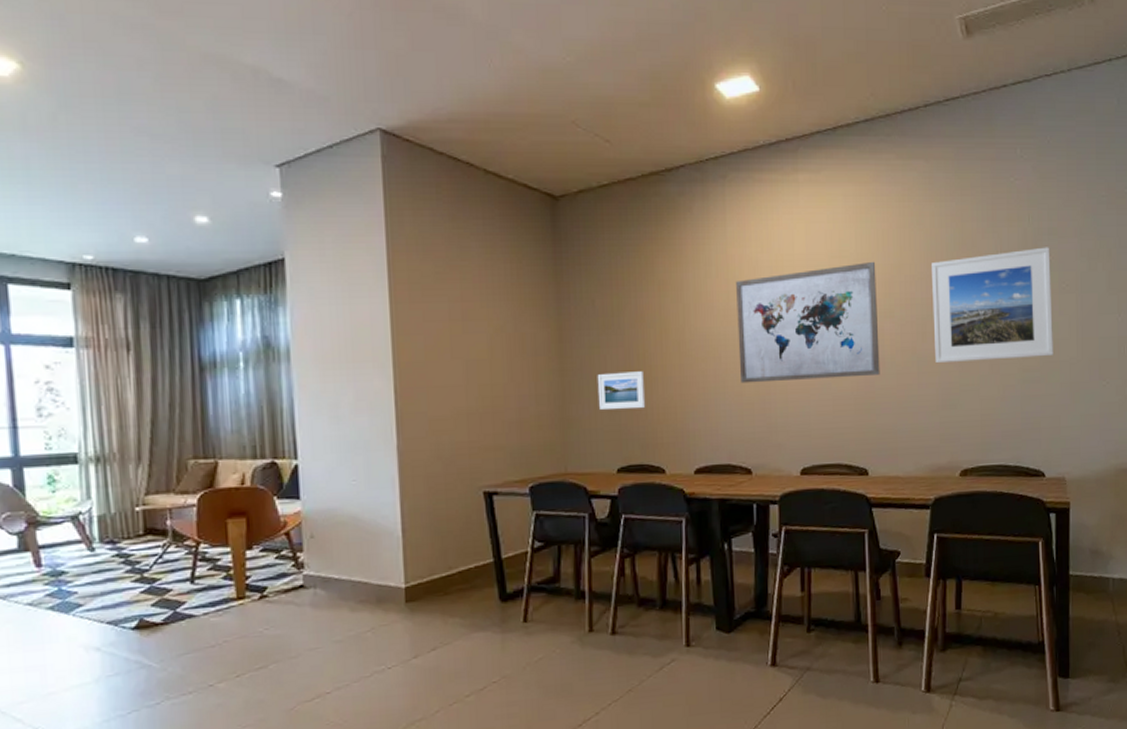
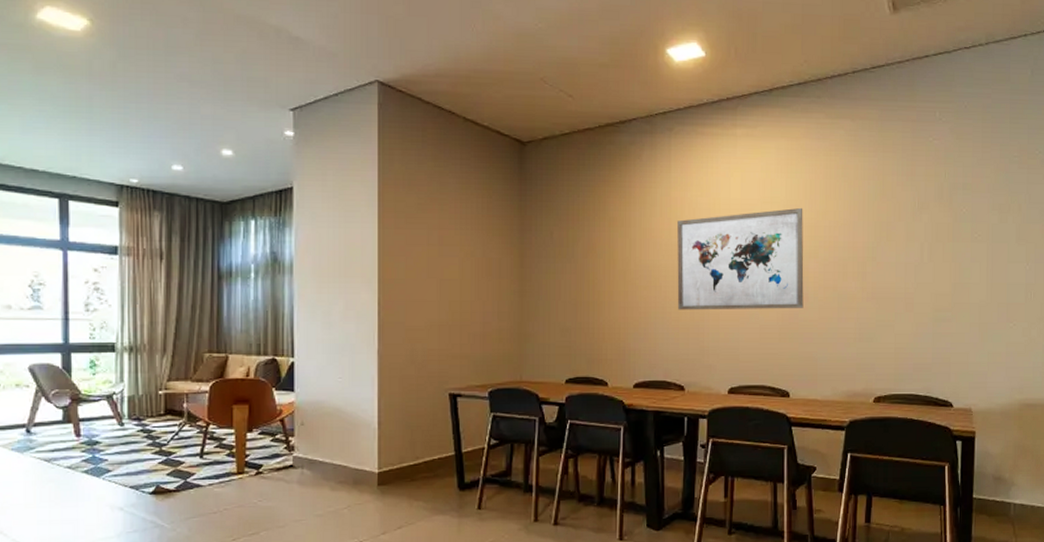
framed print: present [597,371,646,411] -> none [552,295,593,329]
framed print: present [932,247,1053,364] -> none [854,200,965,301]

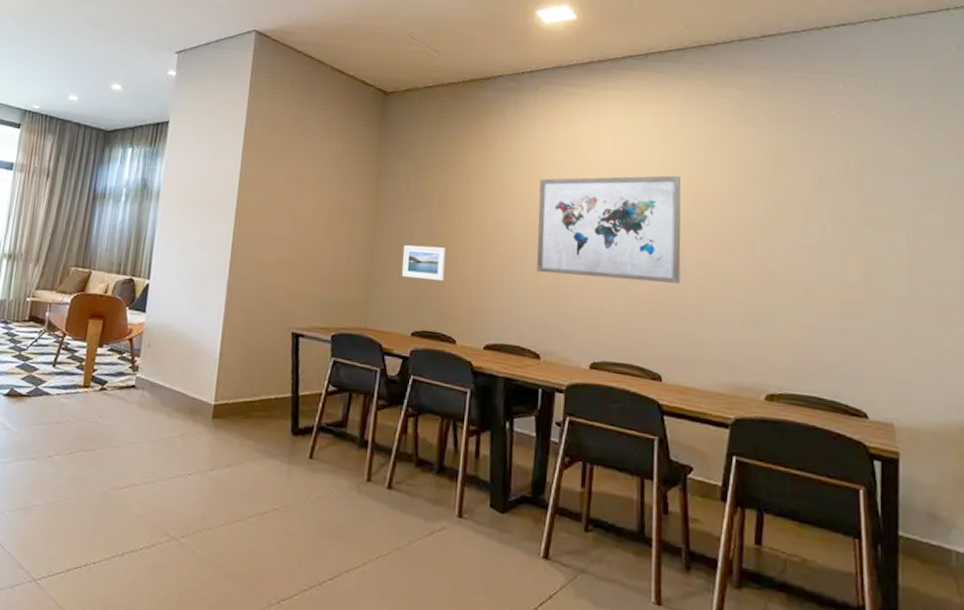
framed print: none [552,295,593,329] -> present [401,245,446,282]

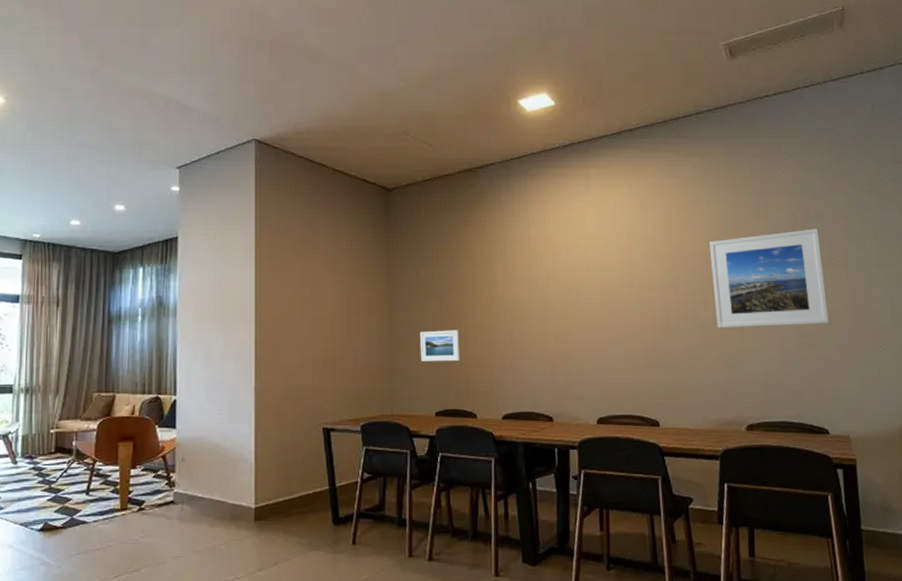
wall art: present [536,175,681,284] -> none [537,240,667,342]
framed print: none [740,181,879,292] -> present [710,228,829,329]

